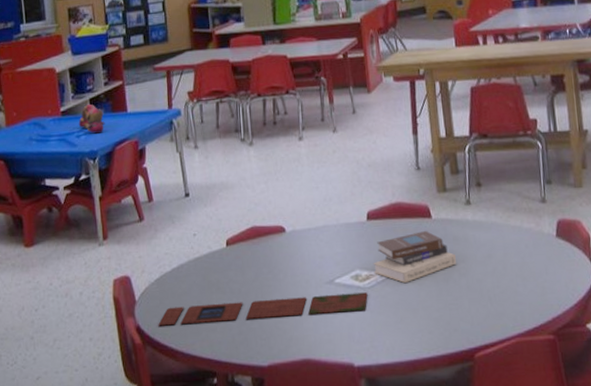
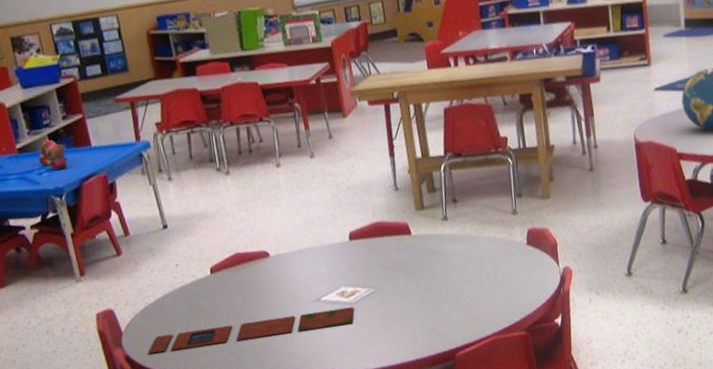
books: present [373,231,457,284] -> none [357,247,437,296]

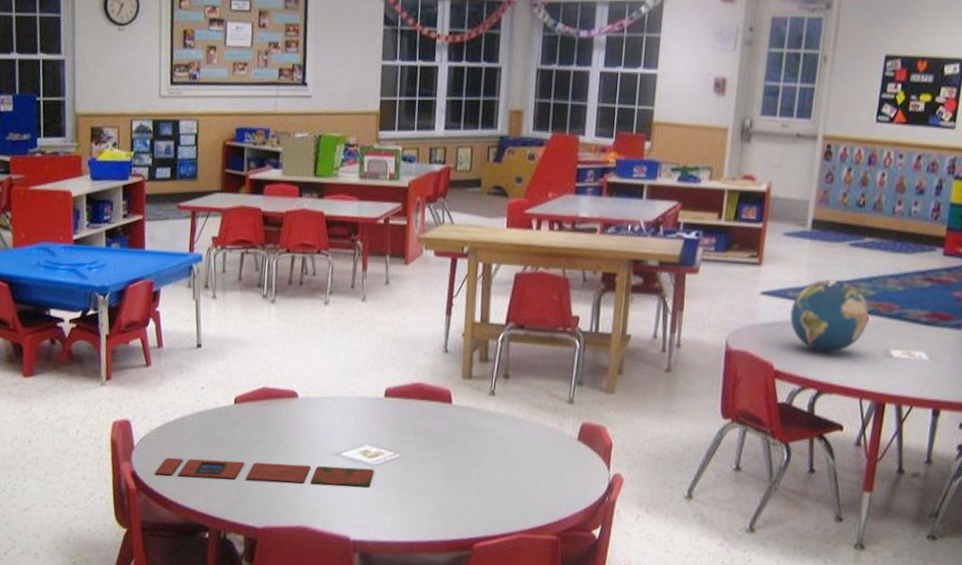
stuffed animal: present [38,139,69,170] -> none [91,235,120,269]

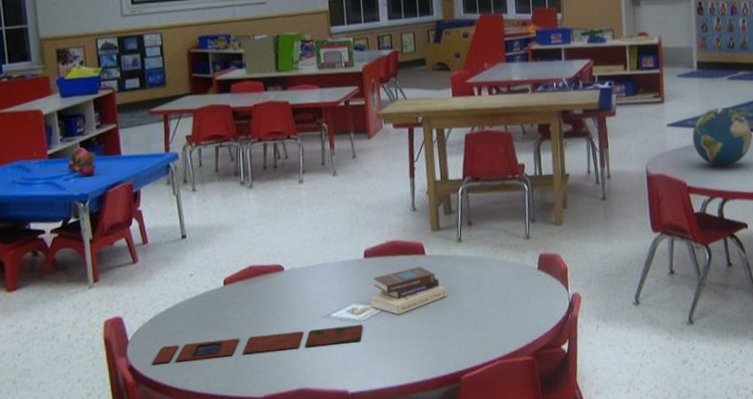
stuffed animal: none [91,235,120,269] -> present [67,147,97,177]
books: none [383,416,472,466] -> present [368,267,448,315]

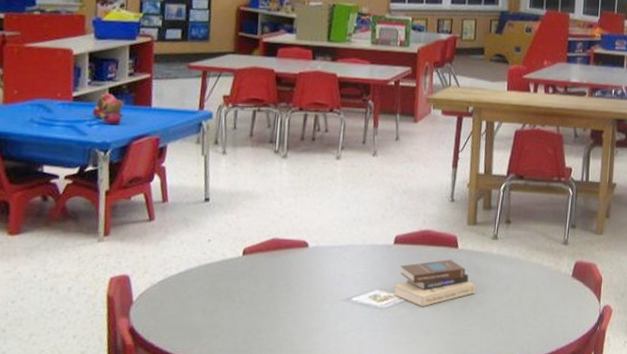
papers: present [152,324,363,365] -> none [155,310,384,330]

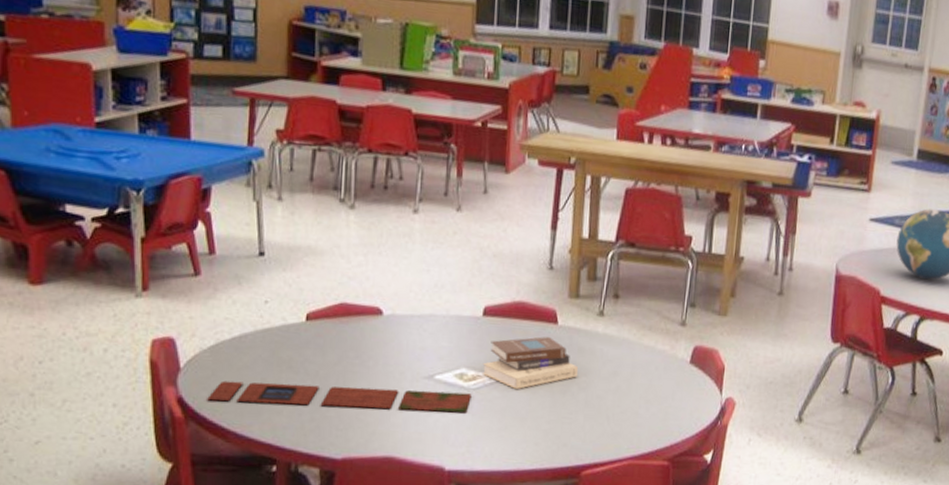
stuffed animal: present [92,92,124,125] -> none [119,119,158,160]
papers: none [155,310,384,330] -> present [207,380,472,413]

